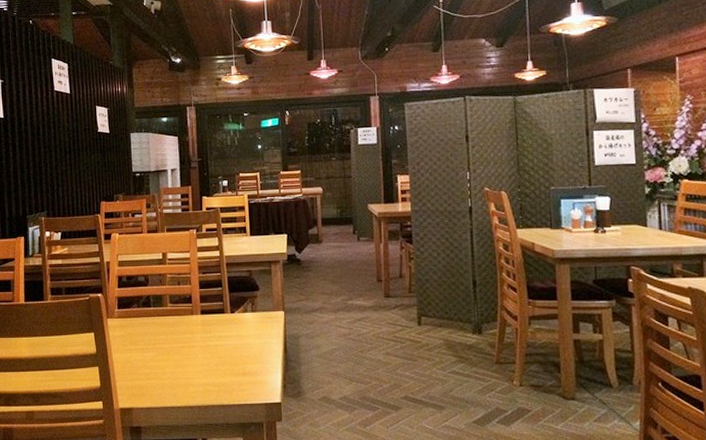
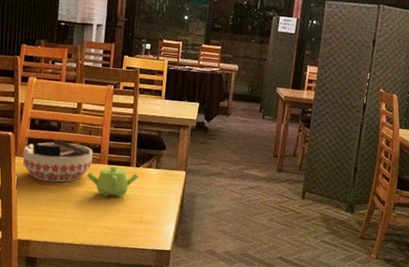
bowl: none [114,295,185,341] -> present [23,140,93,183]
teapot: none [181,315,235,351] -> present [86,165,139,198]

